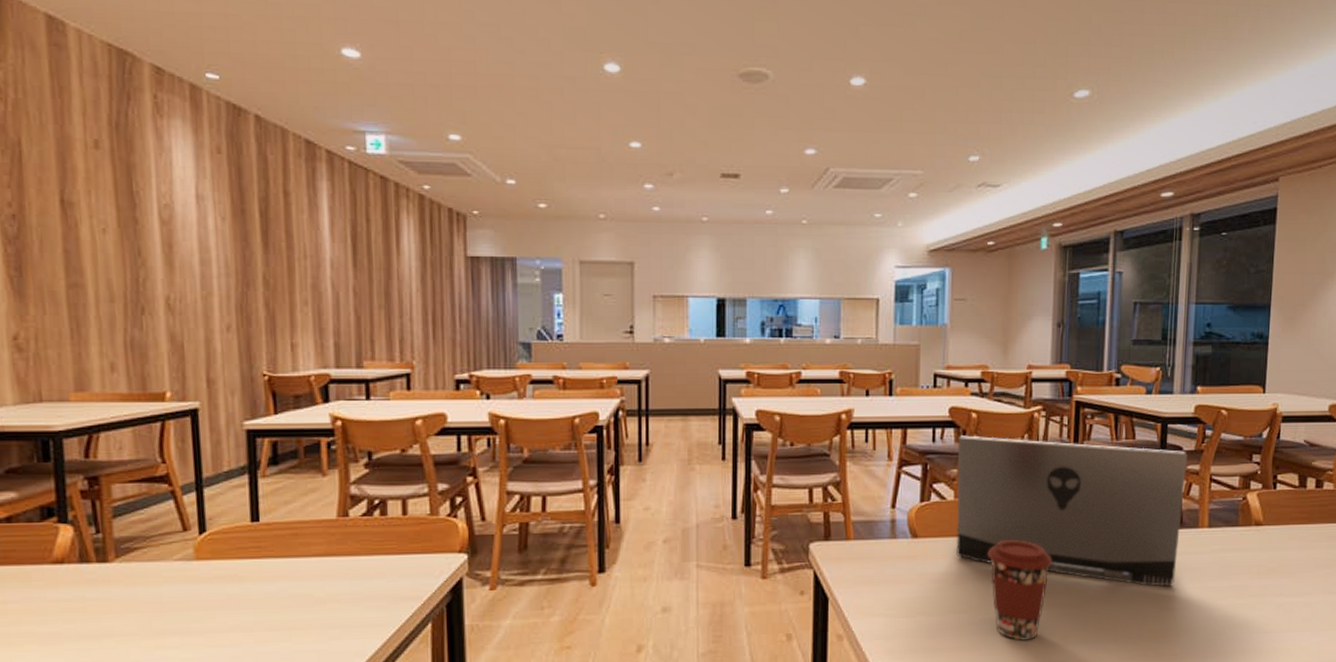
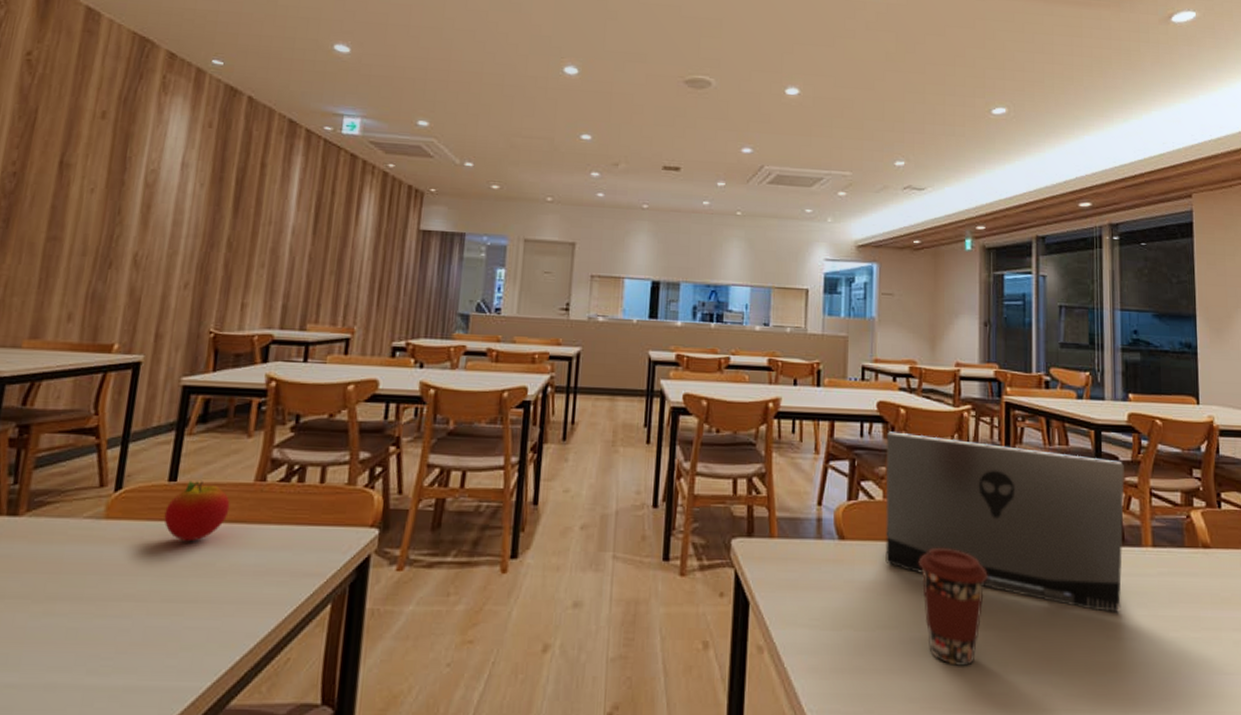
apple: none [253,520,317,576] -> present [164,481,230,542]

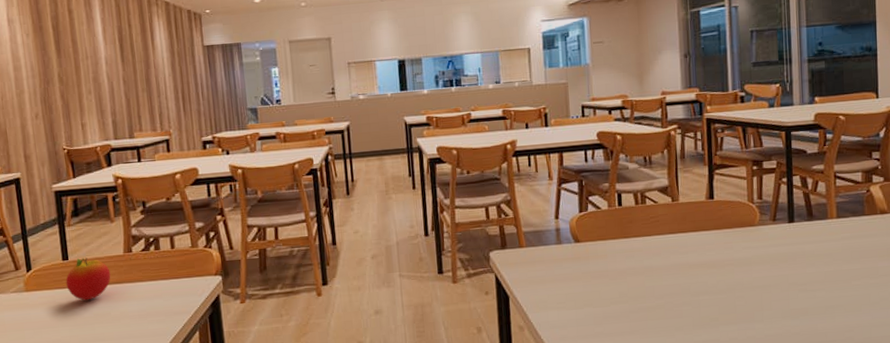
laptop computer: present [885,431,1125,612] -> none [606,153,812,272]
coffee cup: present [918,547,988,667] -> none [641,239,699,325]

